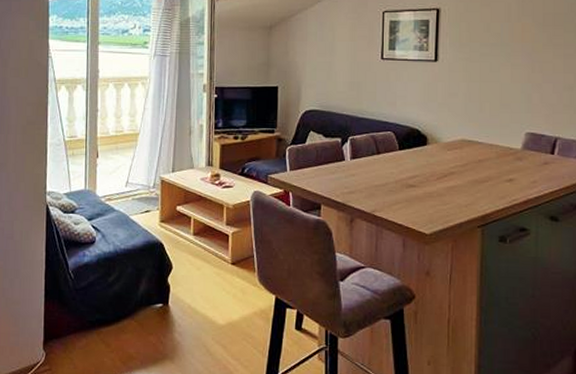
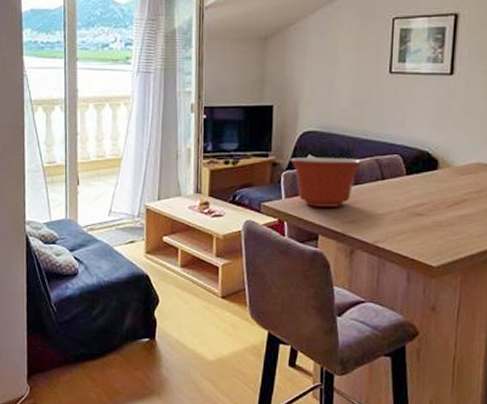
mixing bowl: none [294,134,361,179] -> present [290,157,364,207]

